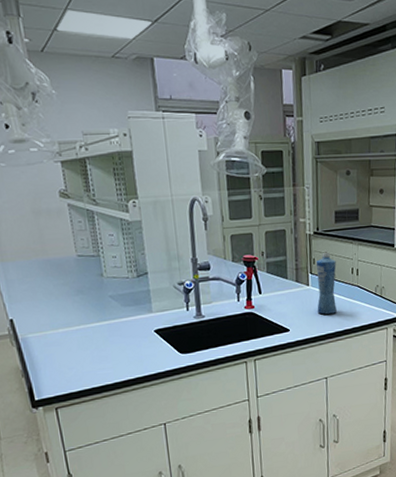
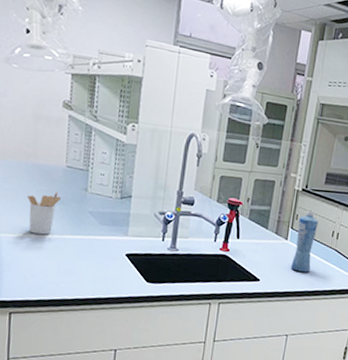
utensil holder: none [46,283,80,328] -> present [27,192,62,235]

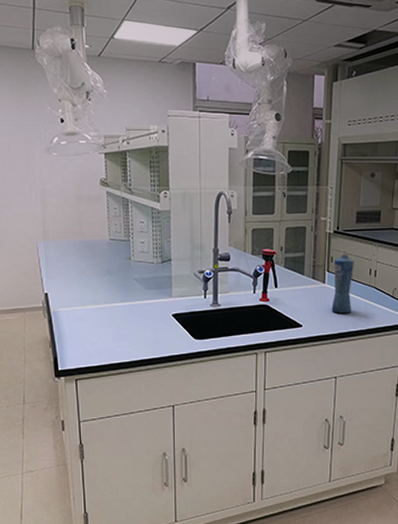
utensil holder: present [27,192,62,235] -> none [79,264,109,305]

